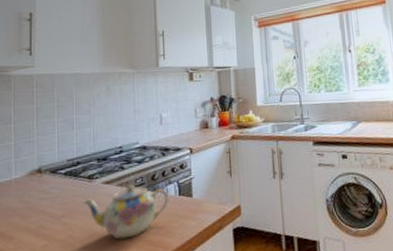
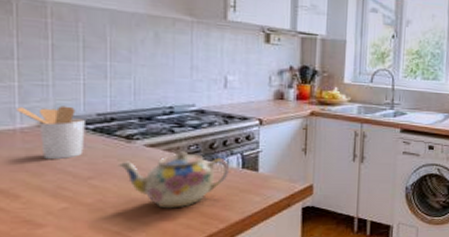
utensil holder: none [12,156,59,204] -> present [16,105,85,160]

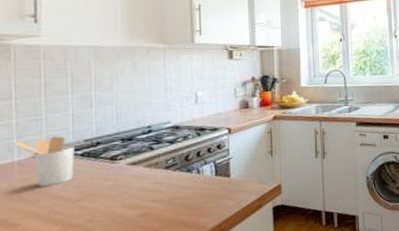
teapot: present [119,151,230,209] -> none [105,165,205,222]

